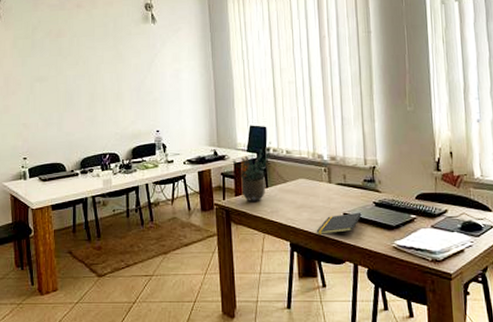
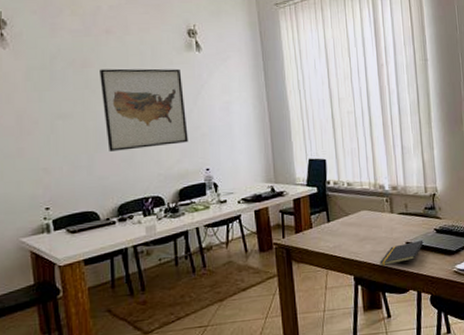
wall art: none [71,38,142,111] -> present [100,68,189,151]
potted plant: present [232,142,271,203] -> none [291,175,332,239]

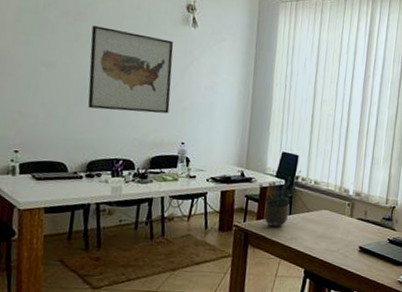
potted plant: none [291,175,332,239] -> present [258,170,301,228]
notepad: present [380,240,424,267] -> none [331,247,376,265]

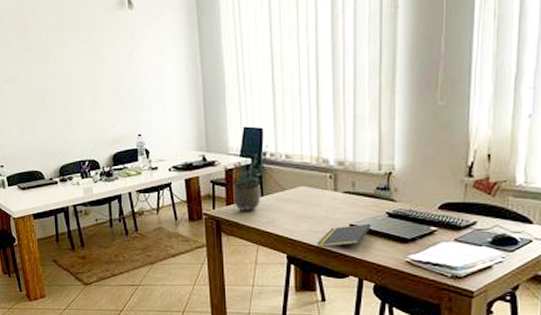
wall art: present [88,25,174,114] -> none [39,29,121,115]
notepad: none [331,247,376,265] -> present [317,223,371,248]

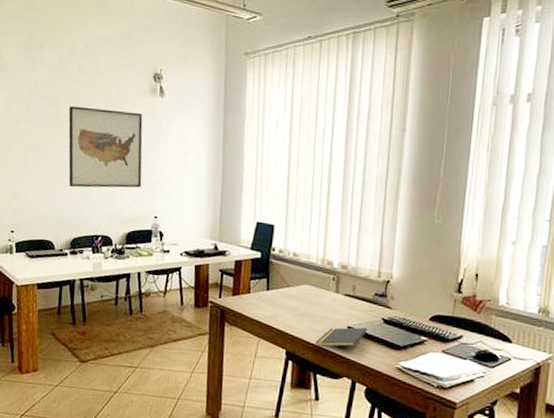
wall art: none [39,29,121,115] -> present [68,106,143,188]
potted plant: present [223,145,268,212] -> none [233,241,278,305]

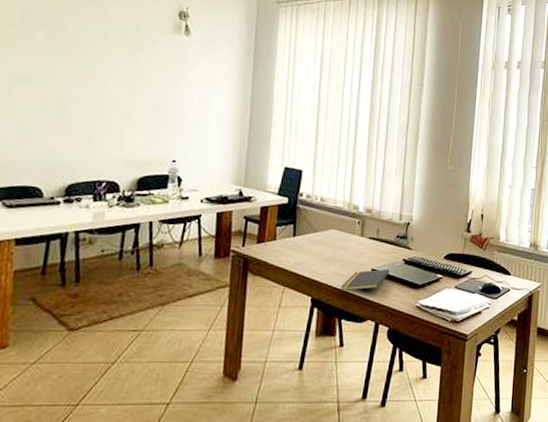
wall art: present [68,106,143,188] -> none [67,36,164,129]

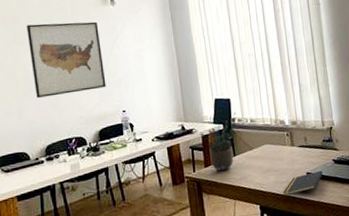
wall art: none [67,36,164,129] -> present [26,21,106,98]
potted plant: none [259,187,306,252] -> present [200,112,237,172]

